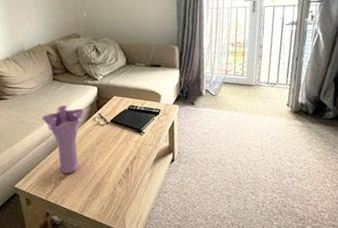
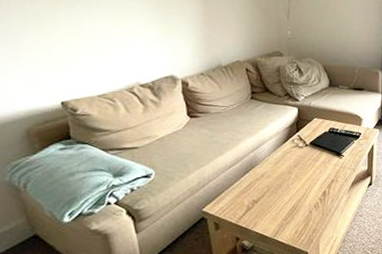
vase: present [42,105,85,174] -> none [237,126,284,197]

